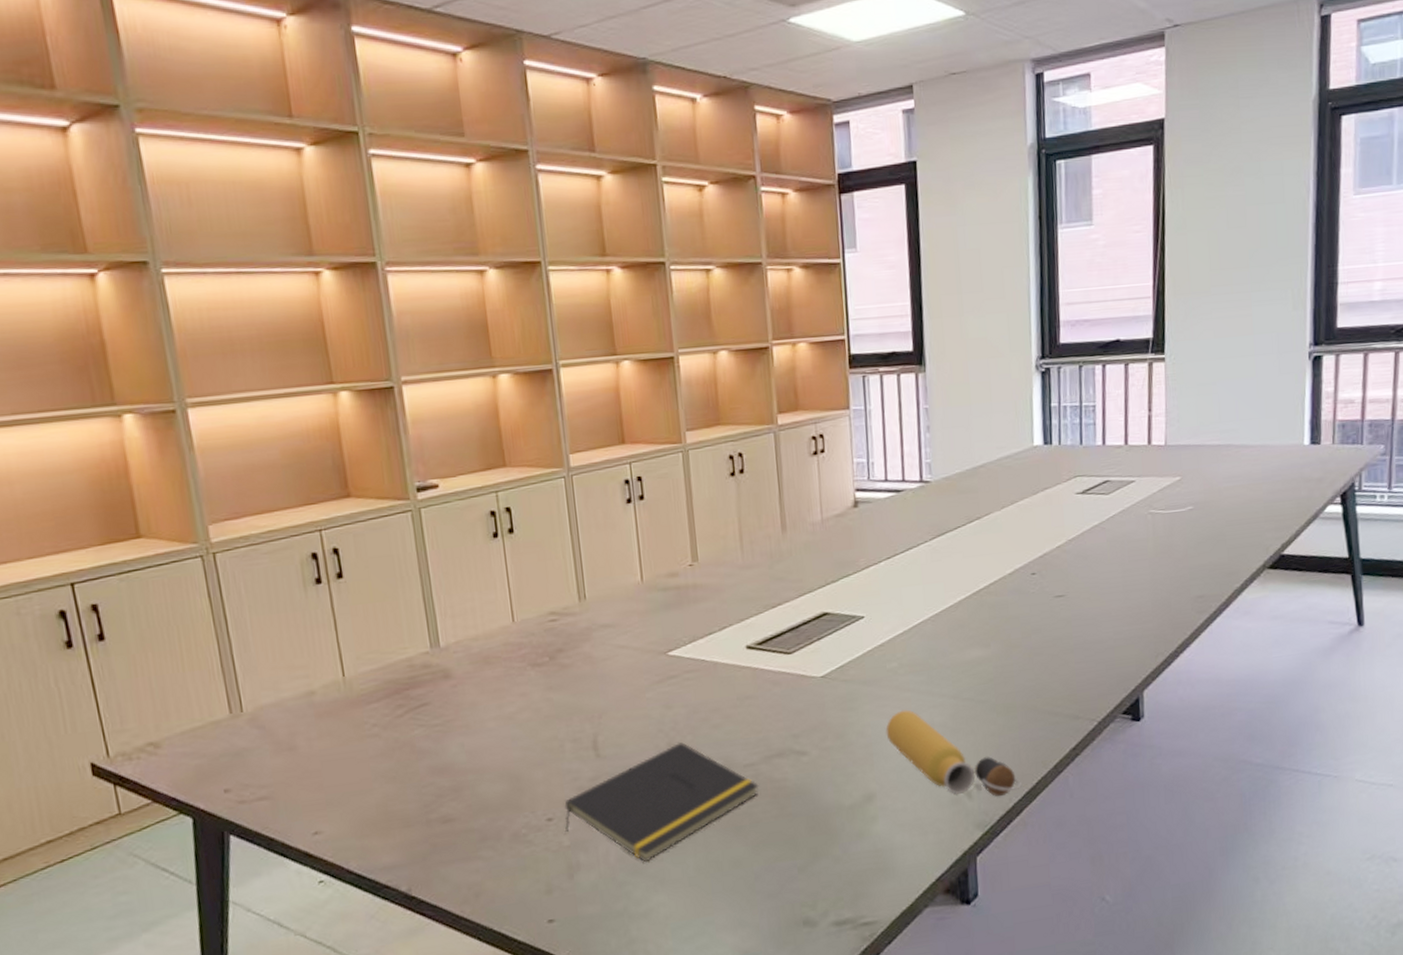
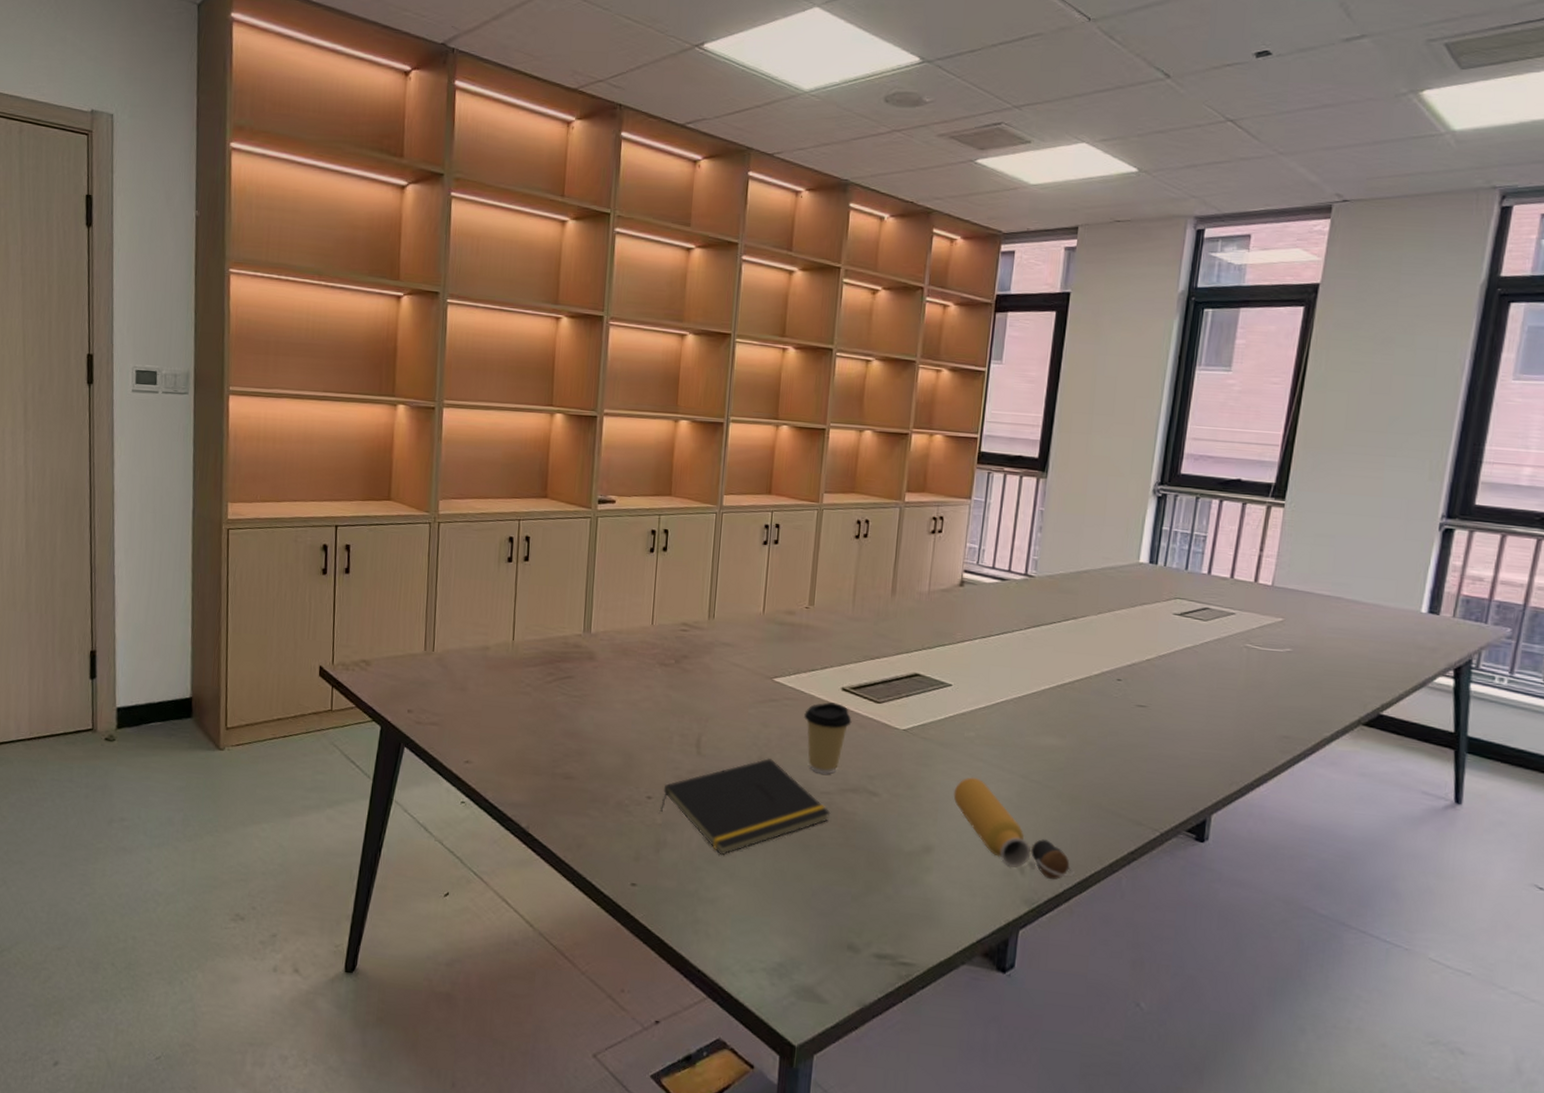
coffee cup: none [709,663,764,746] -> present [804,702,852,774]

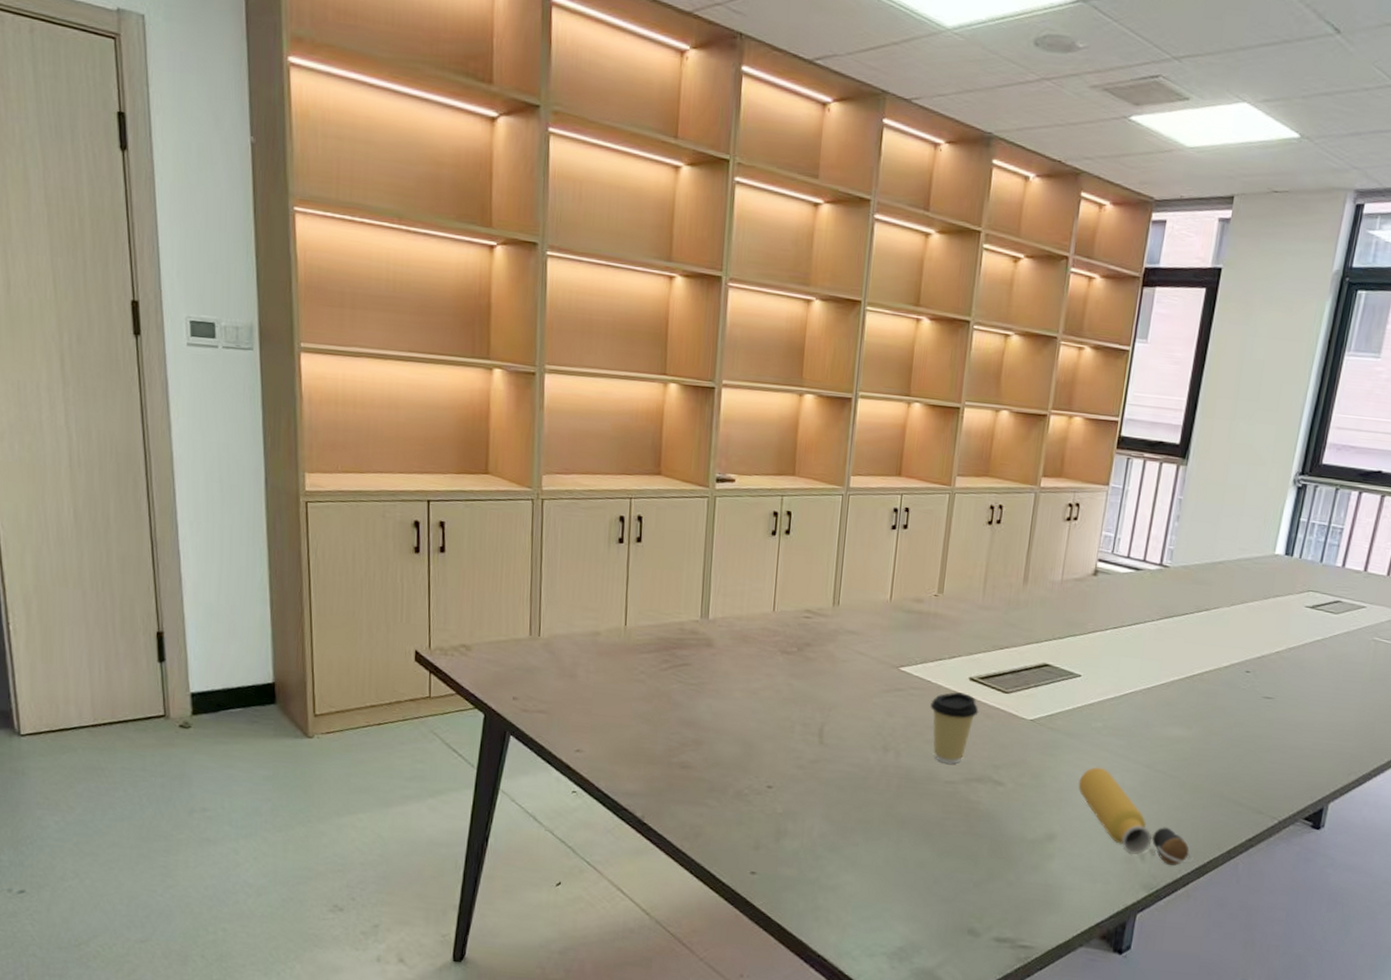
notepad: present [659,758,831,856] -> none [780,748,955,844]

